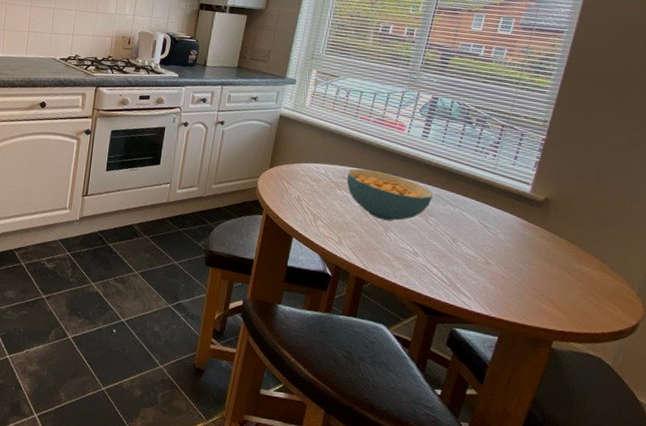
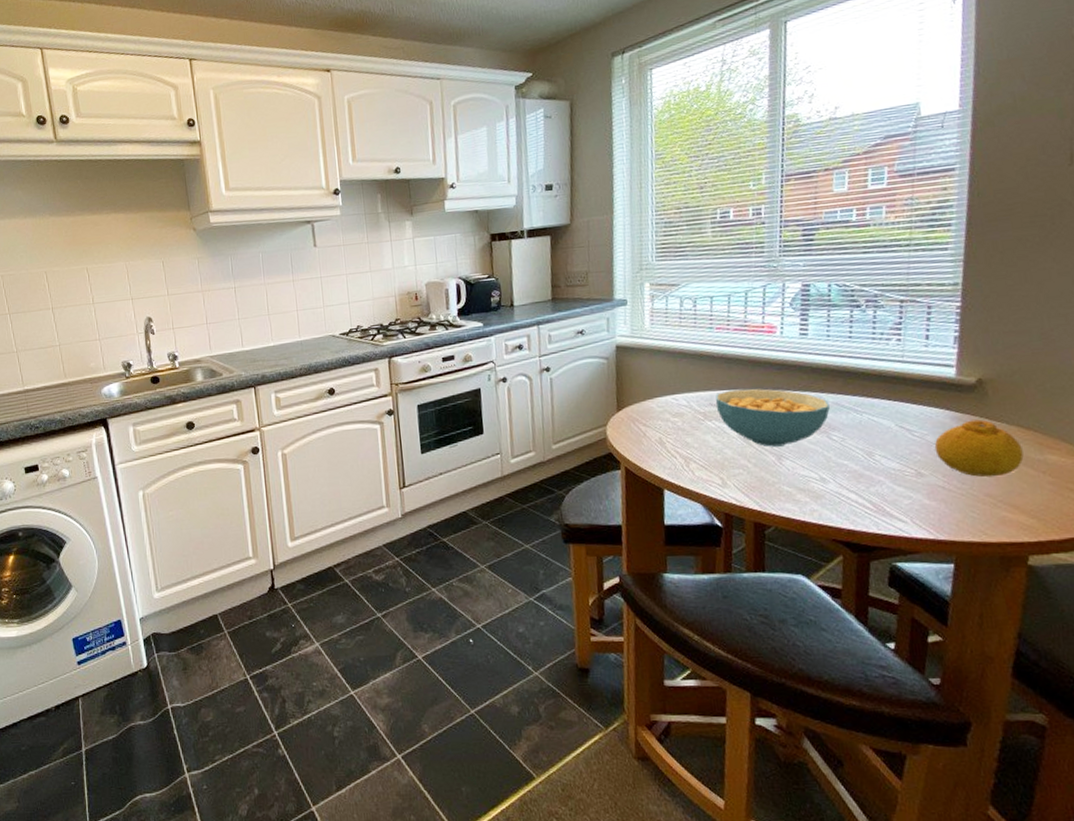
fruit: none [503,228,566,276] -> present [934,419,1024,478]

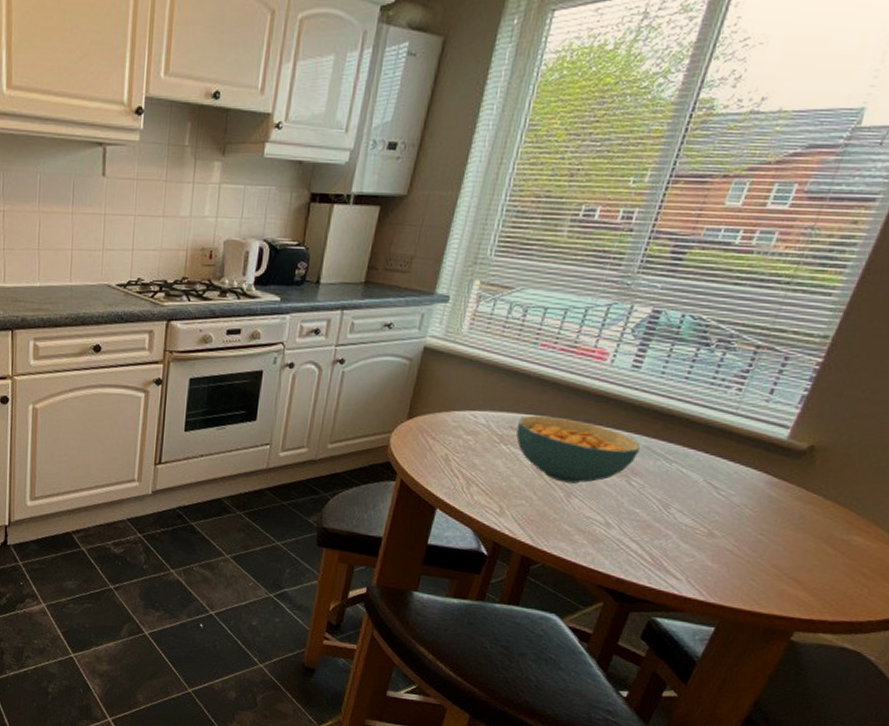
fruit: present [934,419,1024,478] -> none [736,487,830,550]

